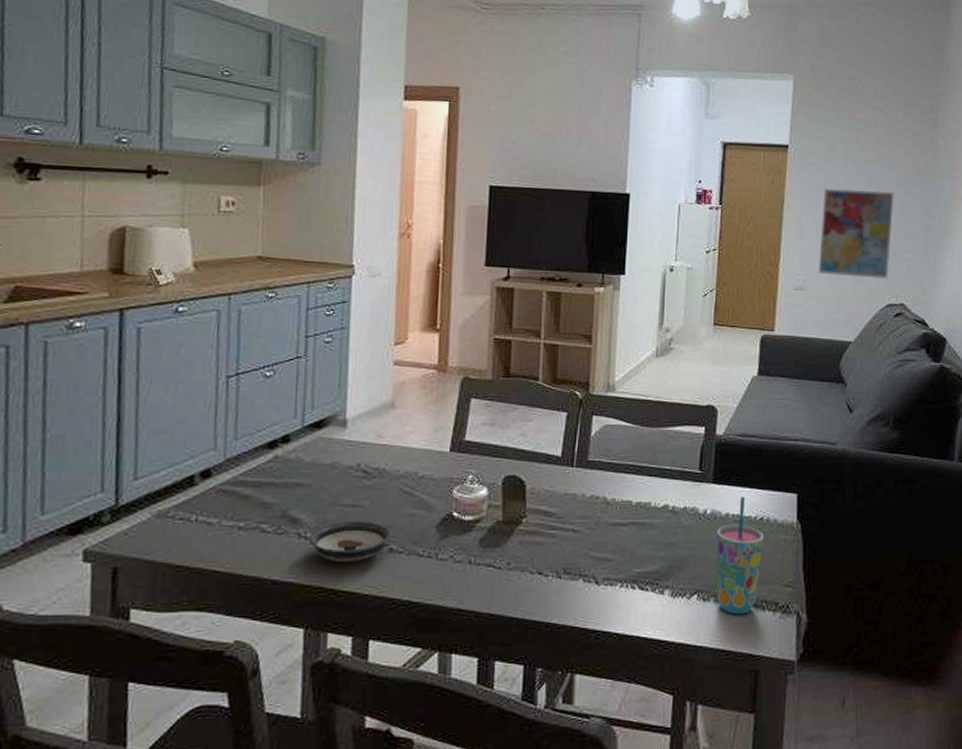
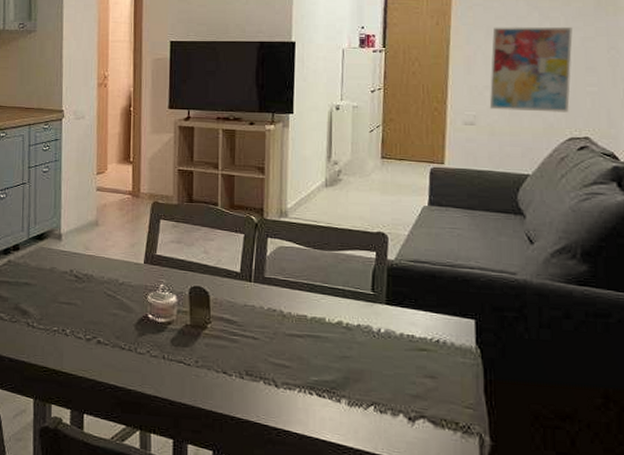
saucer: present [309,521,391,563] -> none [35,316,98,350]
cup: present [716,497,764,615] -> none [392,319,441,430]

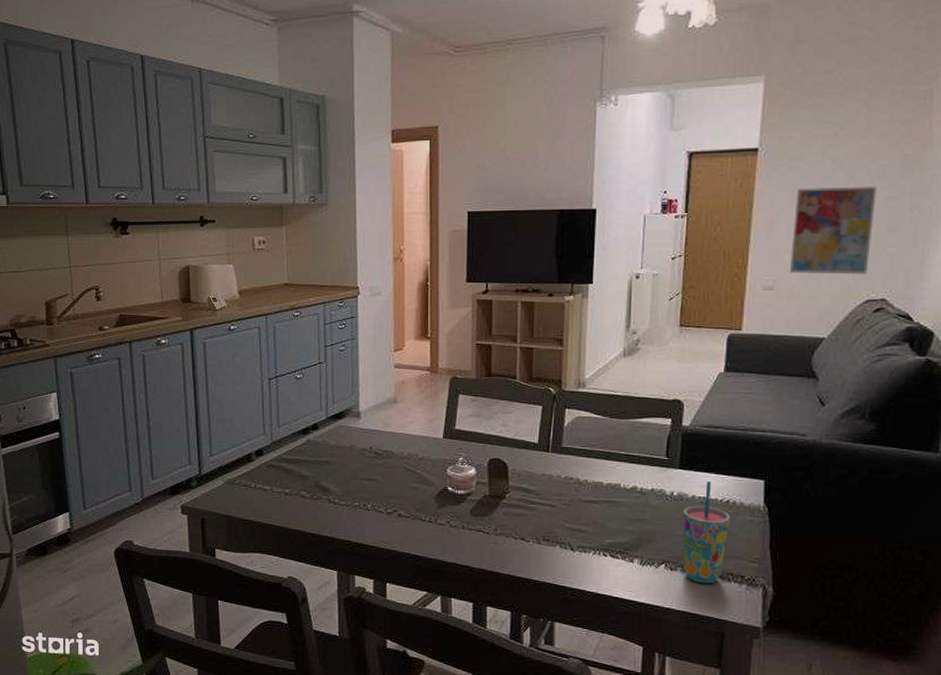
cup: none [392,319,441,430] -> present [683,482,730,584]

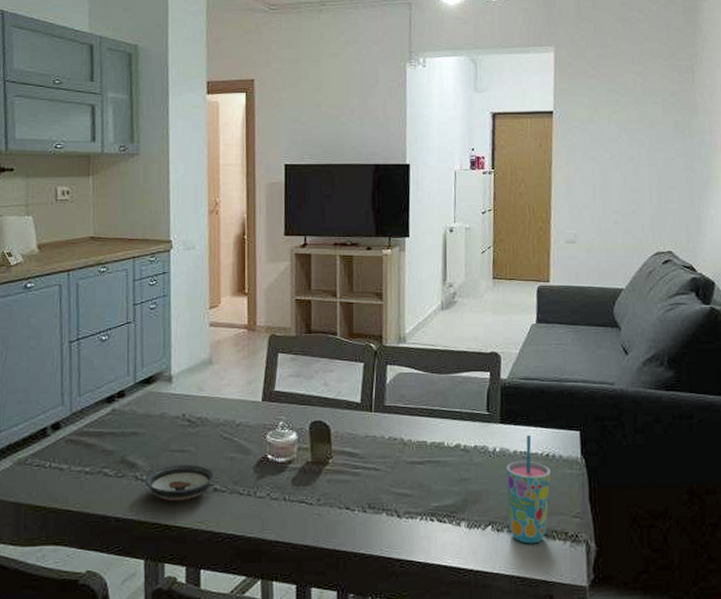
saucer: none [337,491,399,524] -> present [145,464,214,502]
wall art: present [789,186,877,275] -> none [587,148,656,229]

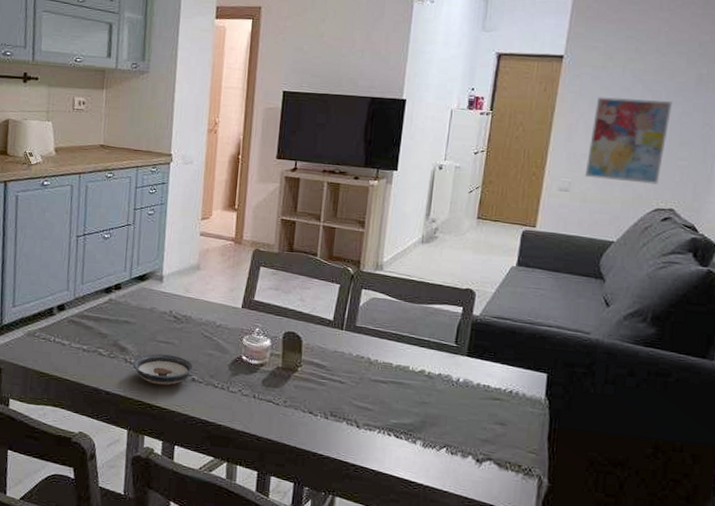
cup: present [507,435,551,544] -> none [463,371,512,471]
wall art: none [587,148,656,229] -> present [584,97,672,185]

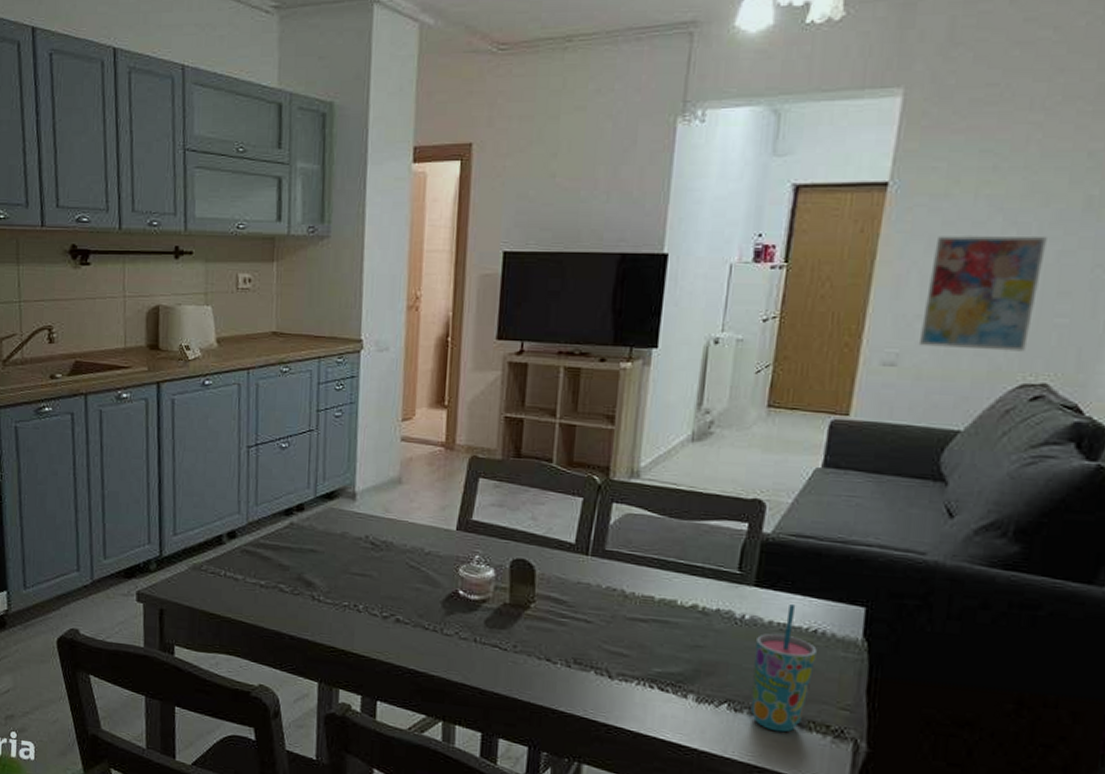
saucer: present [133,353,194,386] -> none [322,589,397,628]
cup: none [463,371,512,471] -> present [750,604,817,733]

